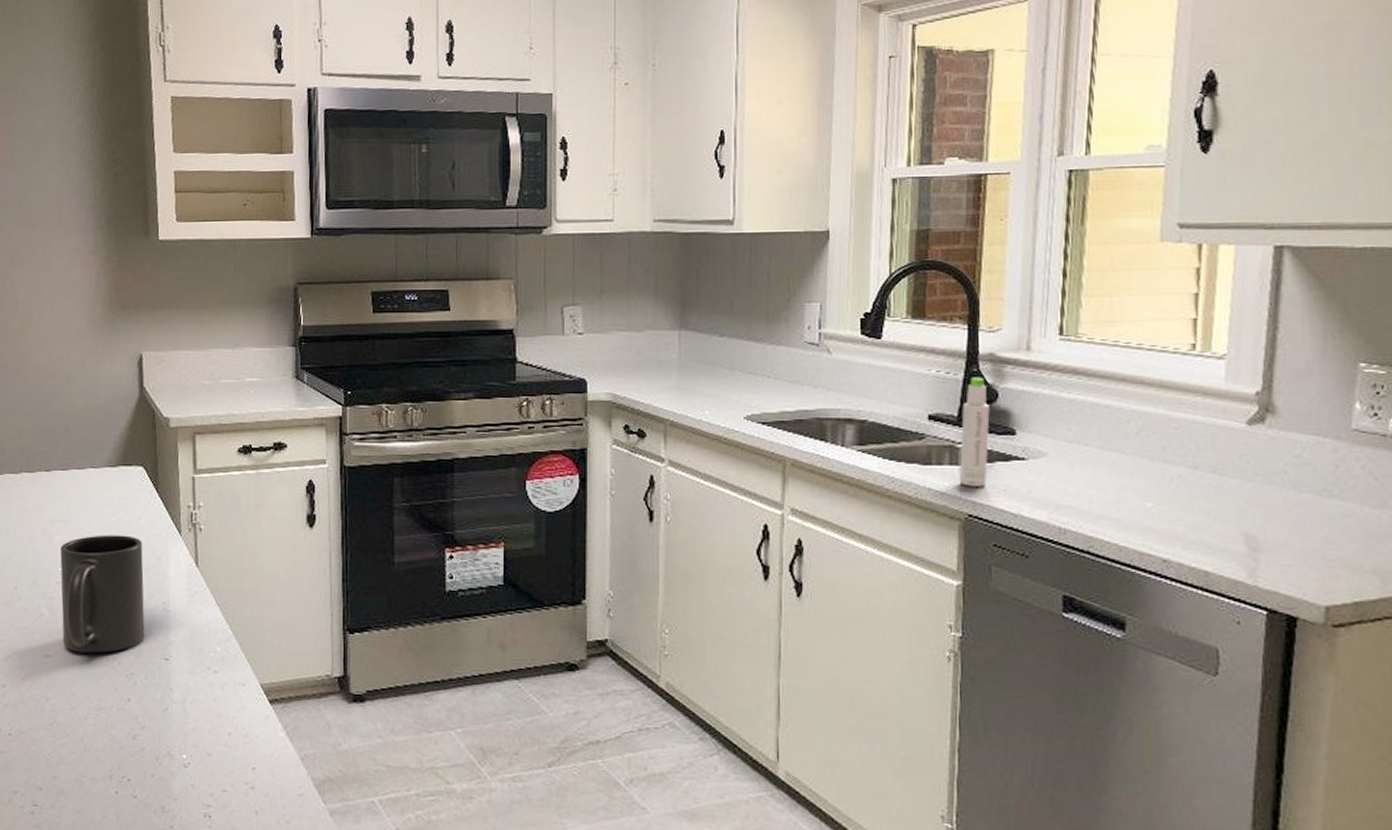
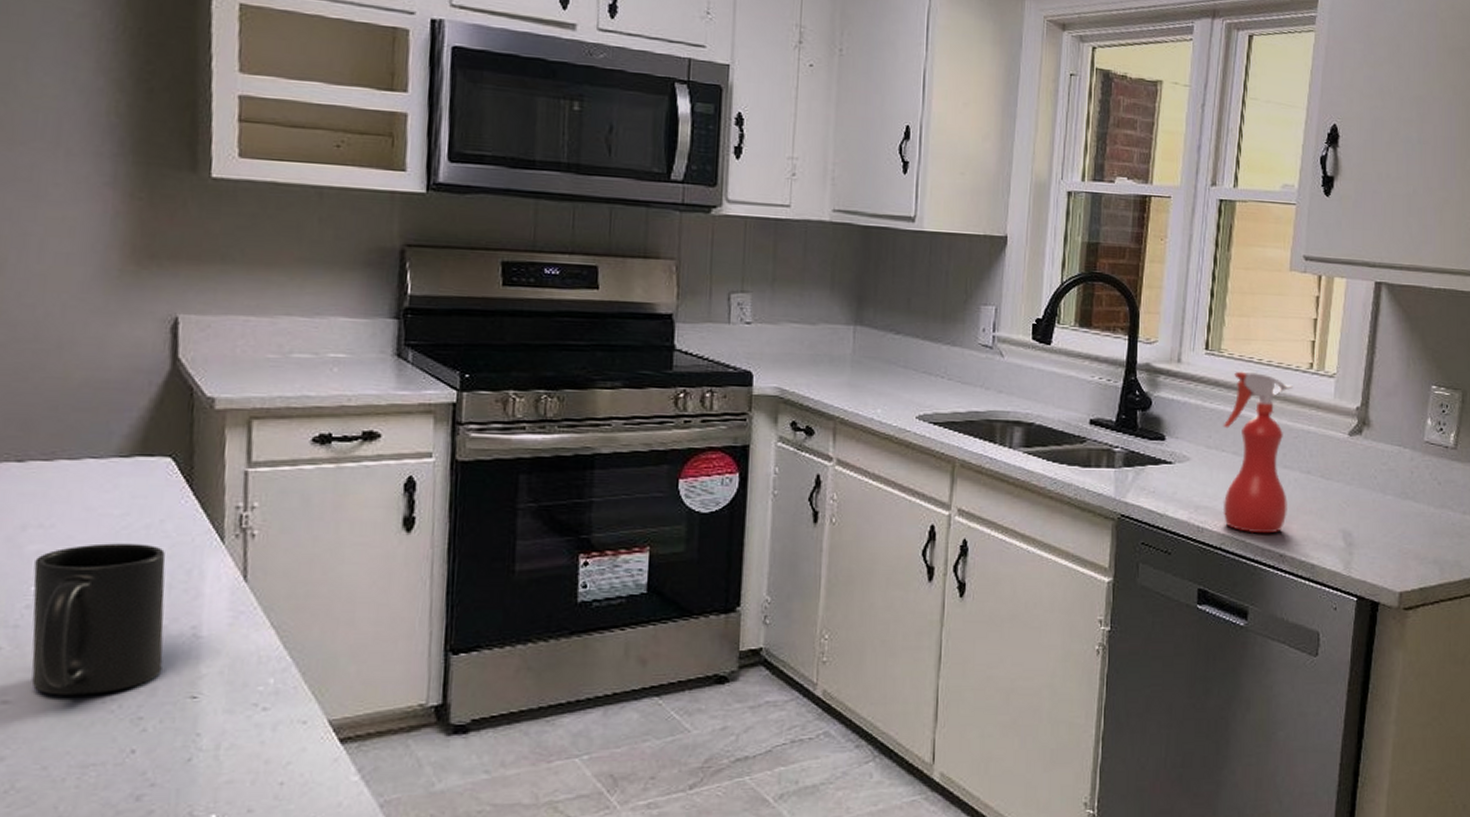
bottle: present [959,377,990,487] -> none [1114,385,1144,488]
spray bottle: none [1084,355,1171,537] -> present [1222,370,1293,534]

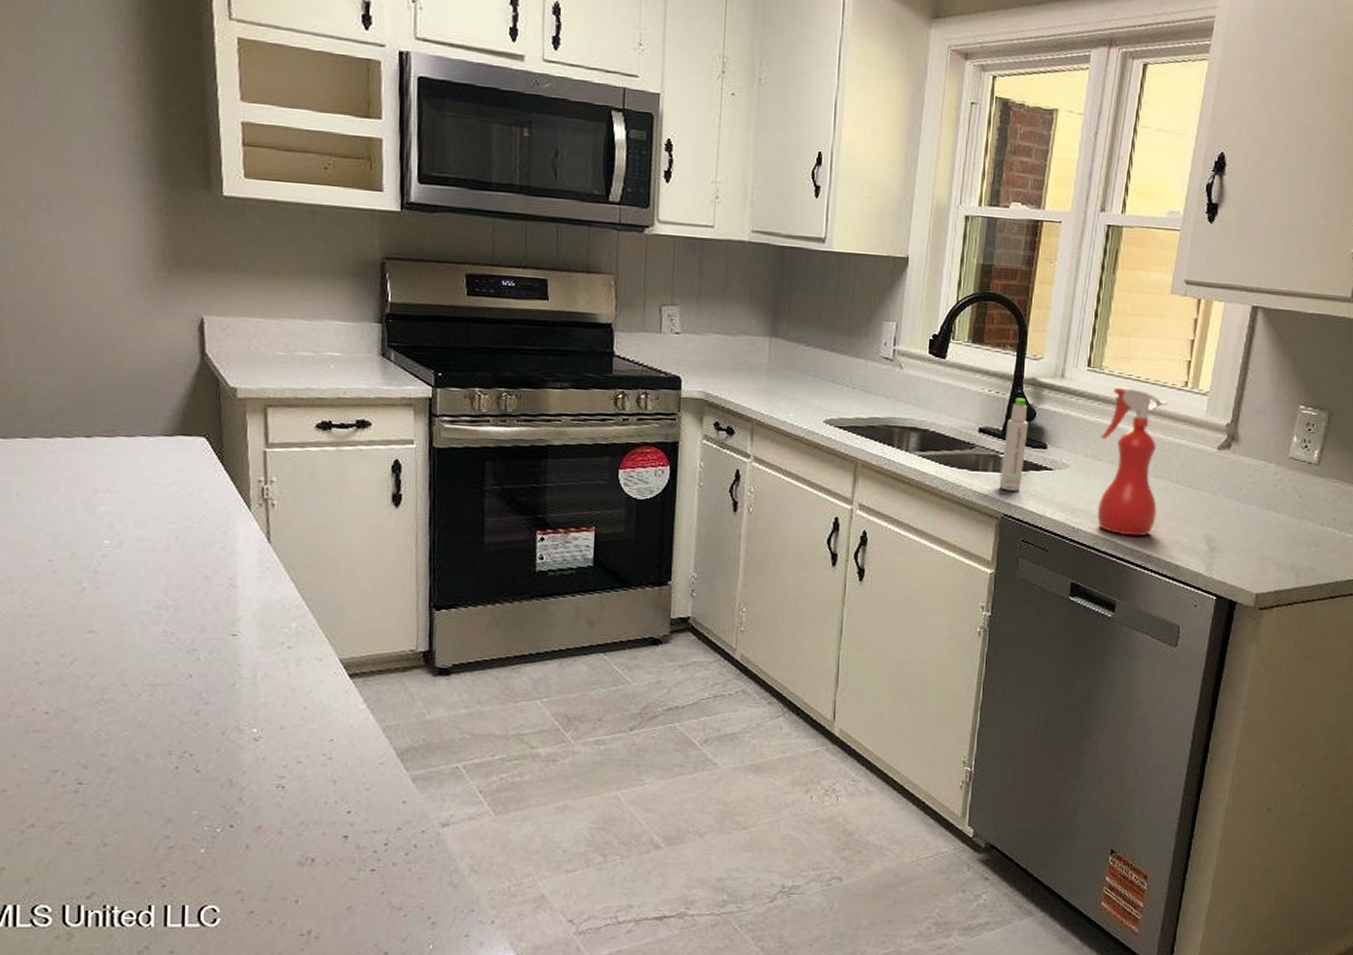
mug: present [31,543,166,696] -> none [105,507,209,629]
bottle: none [1114,385,1144,488] -> present [999,397,1029,491]

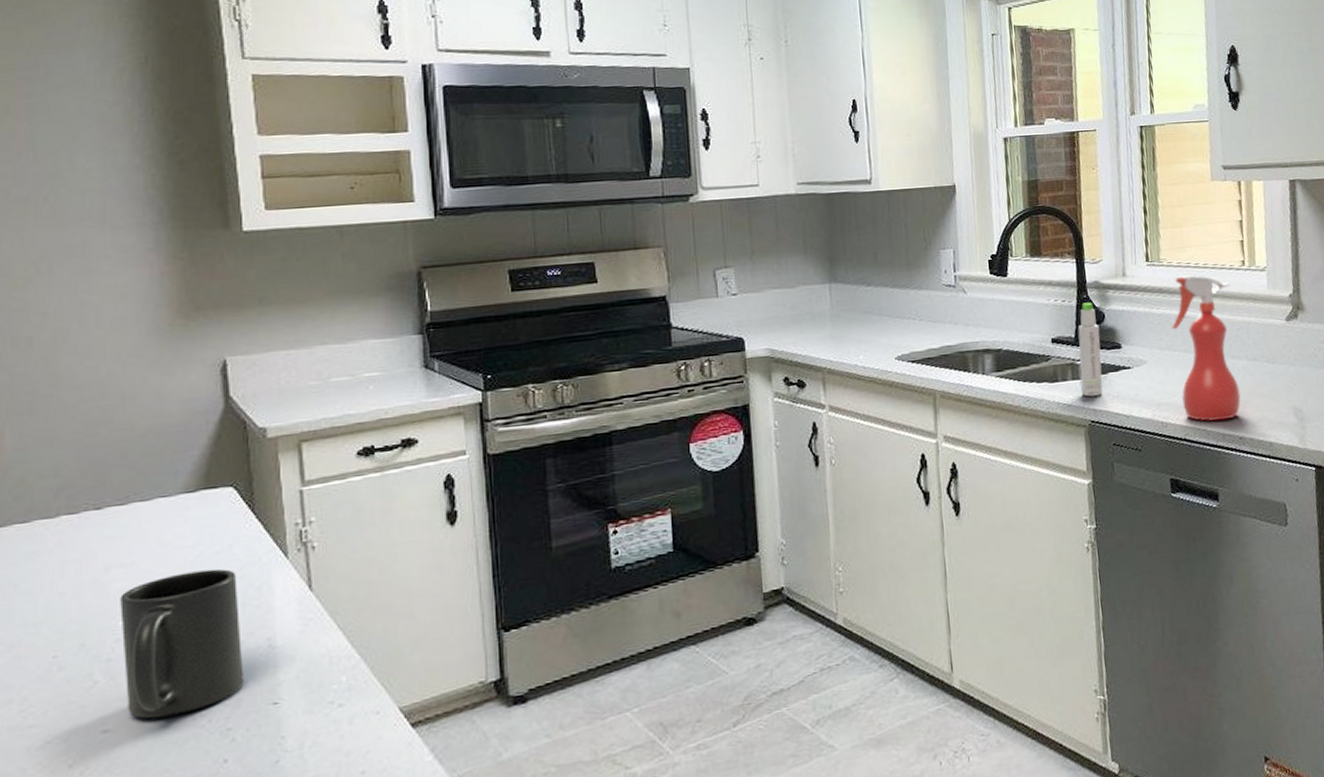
mug: none [105,507,209,629] -> present [120,568,244,719]

